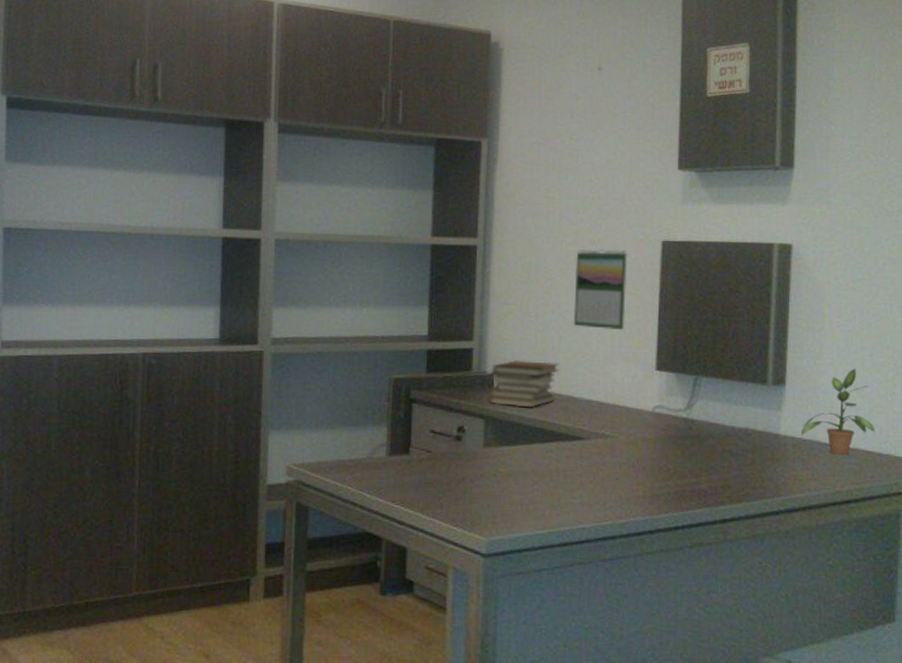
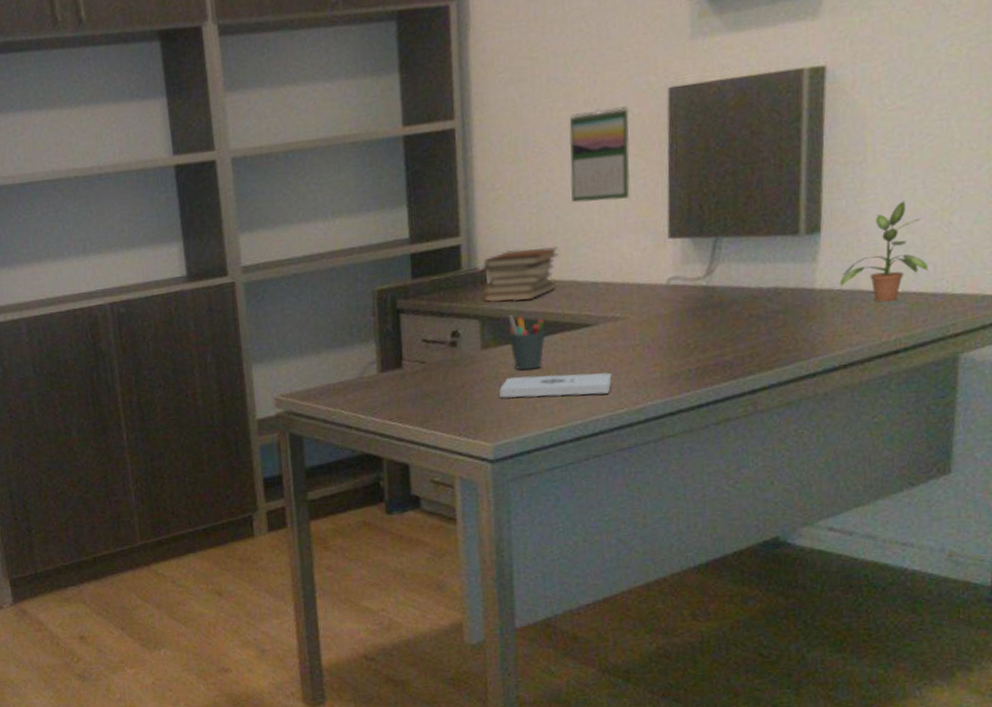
notepad: none [496,477,599,505] -> present [499,372,612,398]
pen holder: none [510,419,544,473] -> present [508,315,547,370]

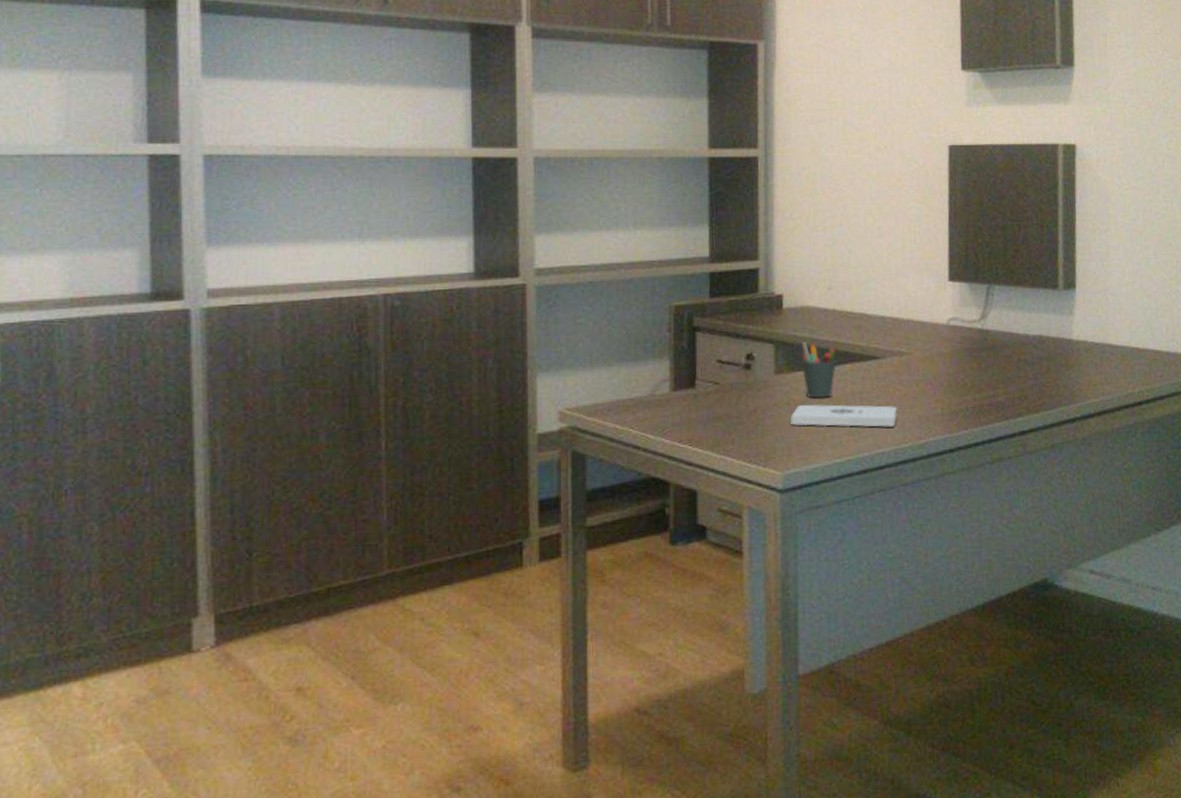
book stack: present [482,246,559,303] -> none [778,278,850,329]
calendar: present [569,106,631,203] -> none [862,155,916,241]
potted plant: present [841,200,929,302] -> none [1093,268,1162,357]

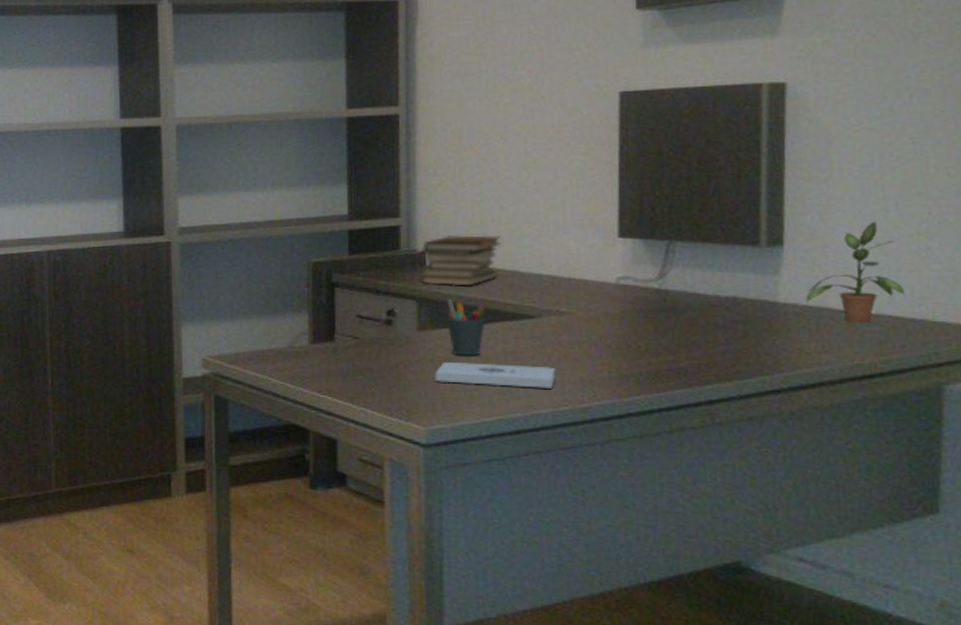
book stack: none [778,278,850,329] -> present [420,235,501,286]
potted plant: none [1093,268,1162,357] -> present [807,221,905,323]

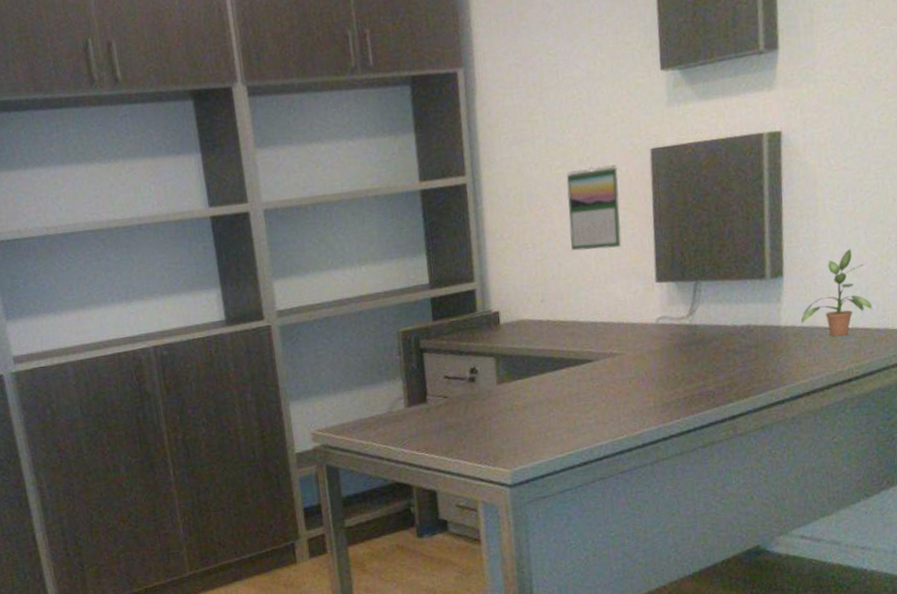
book stack: present [420,235,501,286] -> none [495,290,562,342]
notepad: present [435,361,556,388] -> none [514,403,613,429]
pen holder: present [446,300,487,356] -> none [519,353,554,403]
calendar: none [515,106,579,196] -> present [566,164,622,251]

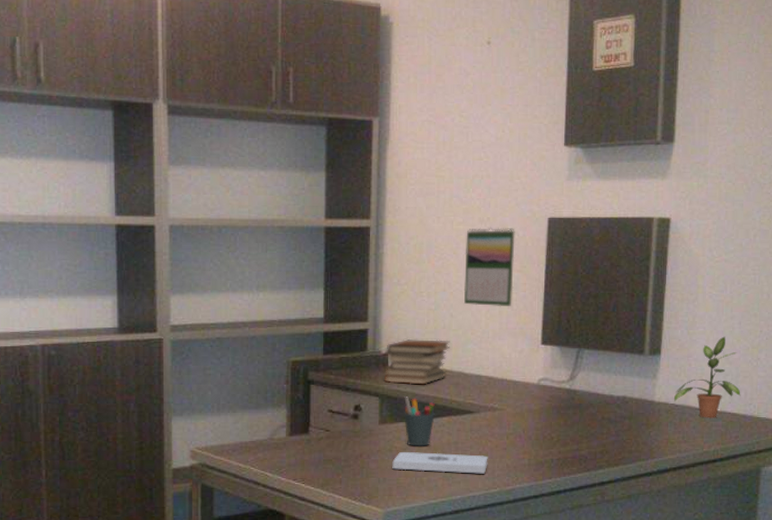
book stack: none [495,290,562,342] -> present [383,339,450,385]
notepad: none [514,403,613,429] -> present [392,451,488,474]
pen holder: none [519,353,554,403] -> present [404,397,436,446]

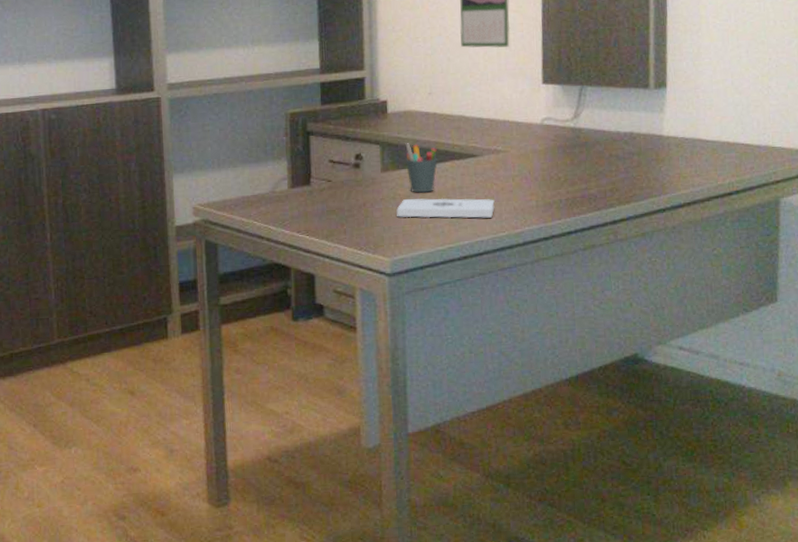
book stack: present [383,339,450,385] -> none [383,84,449,131]
potted plant: present [674,336,741,418] -> none [684,66,753,151]

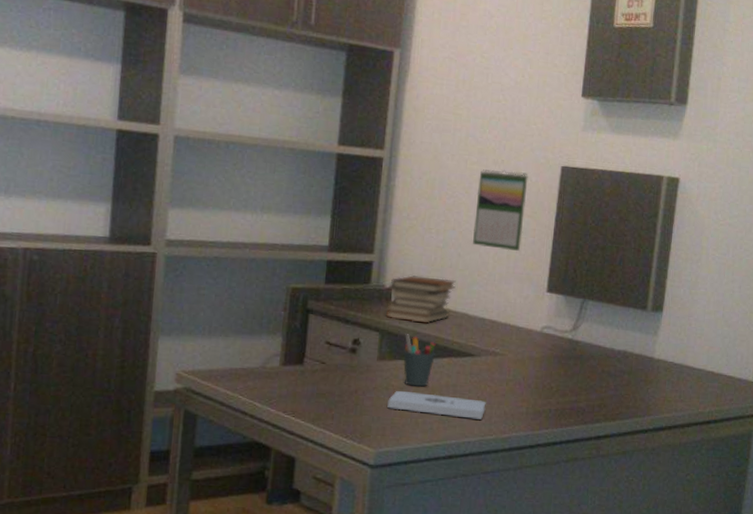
book stack: none [383,84,449,131] -> present [385,275,456,324]

